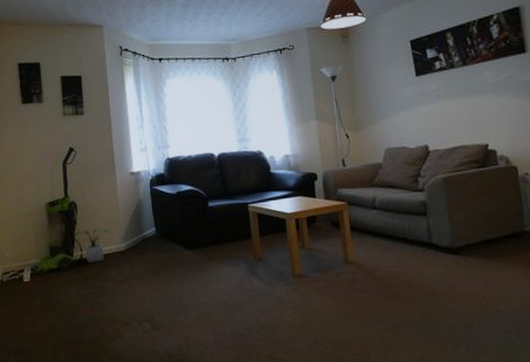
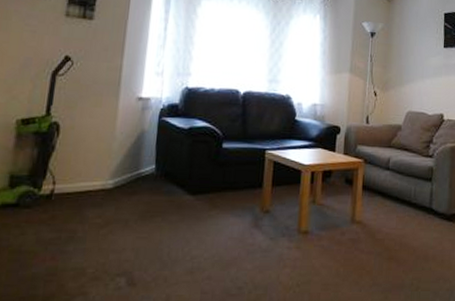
potted plant: present [72,229,111,263] -> none [45,159,98,200]

